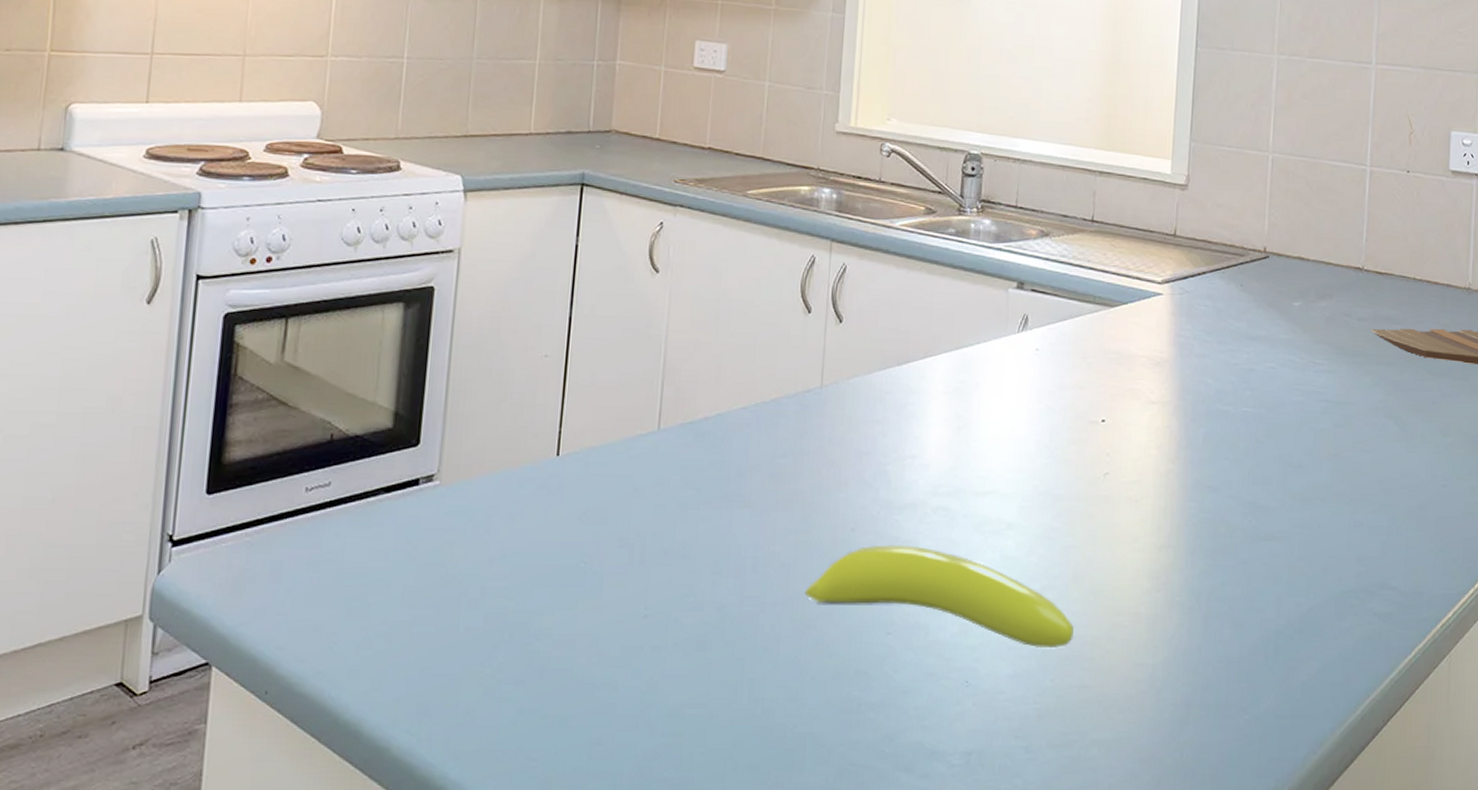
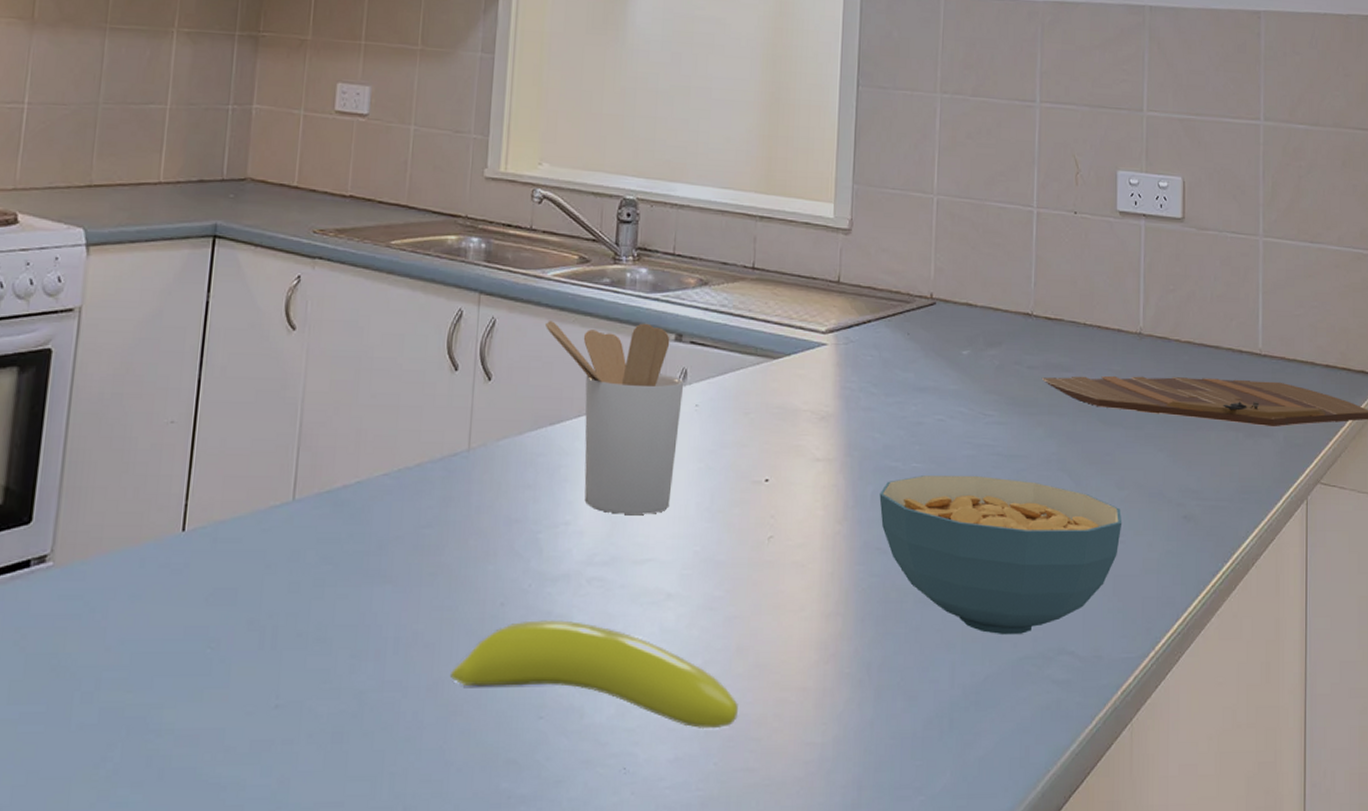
utensil holder: none [893,268,1025,450] -> present [544,321,684,514]
cereal bowl: none [1211,419,1446,569] -> present [879,475,1123,634]

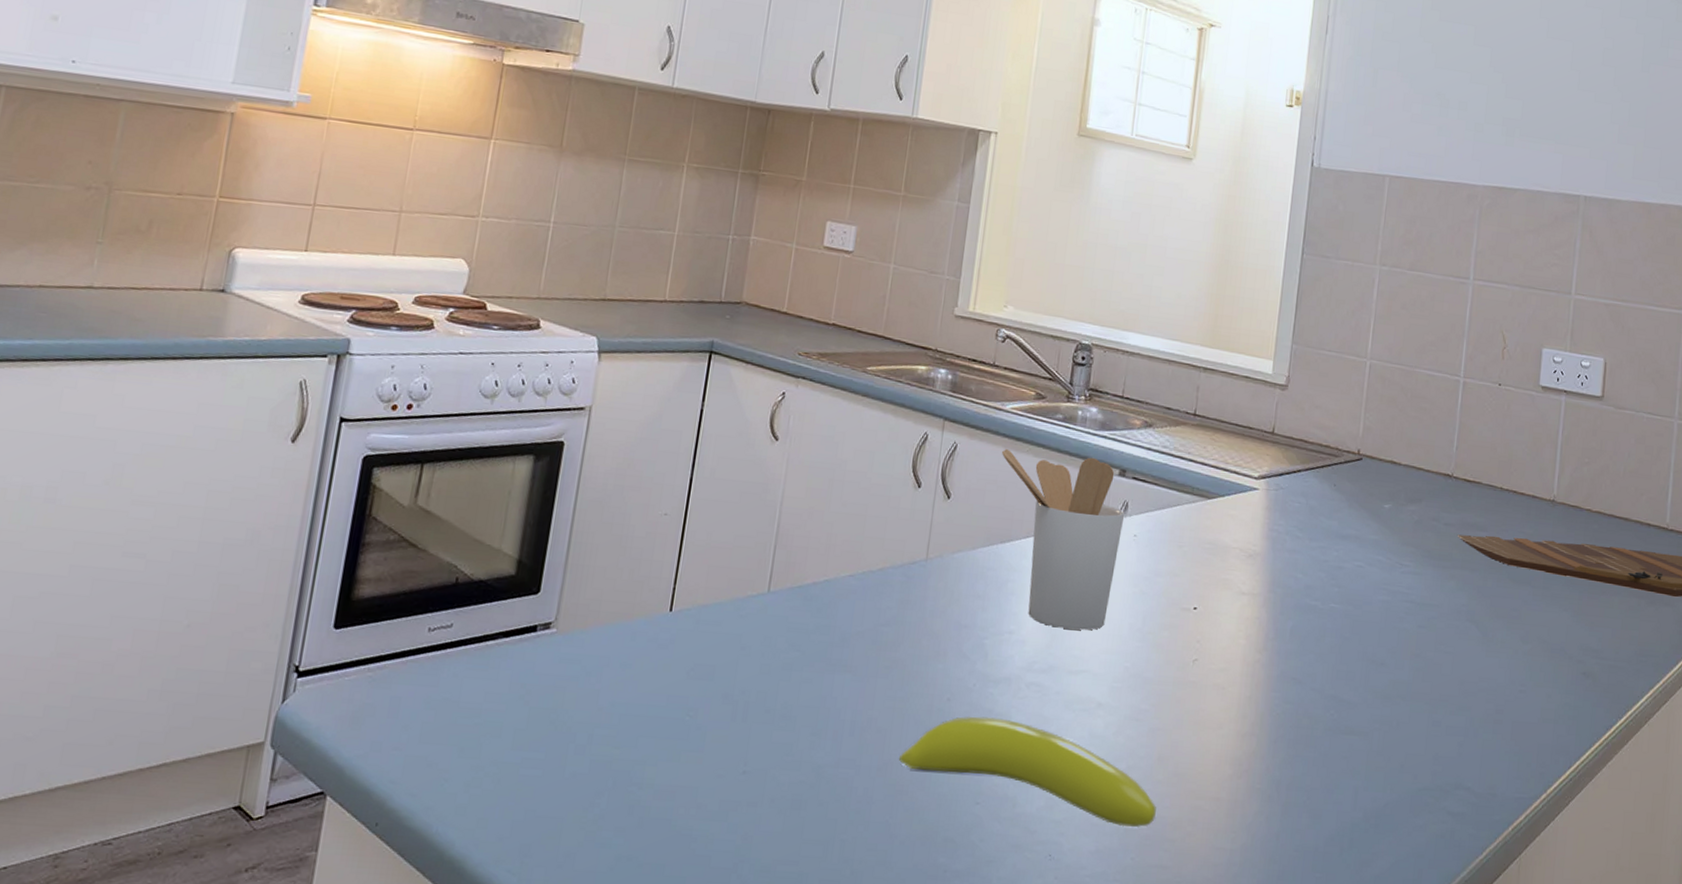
cereal bowl: present [879,475,1123,634] -> none [1298,615,1525,767]

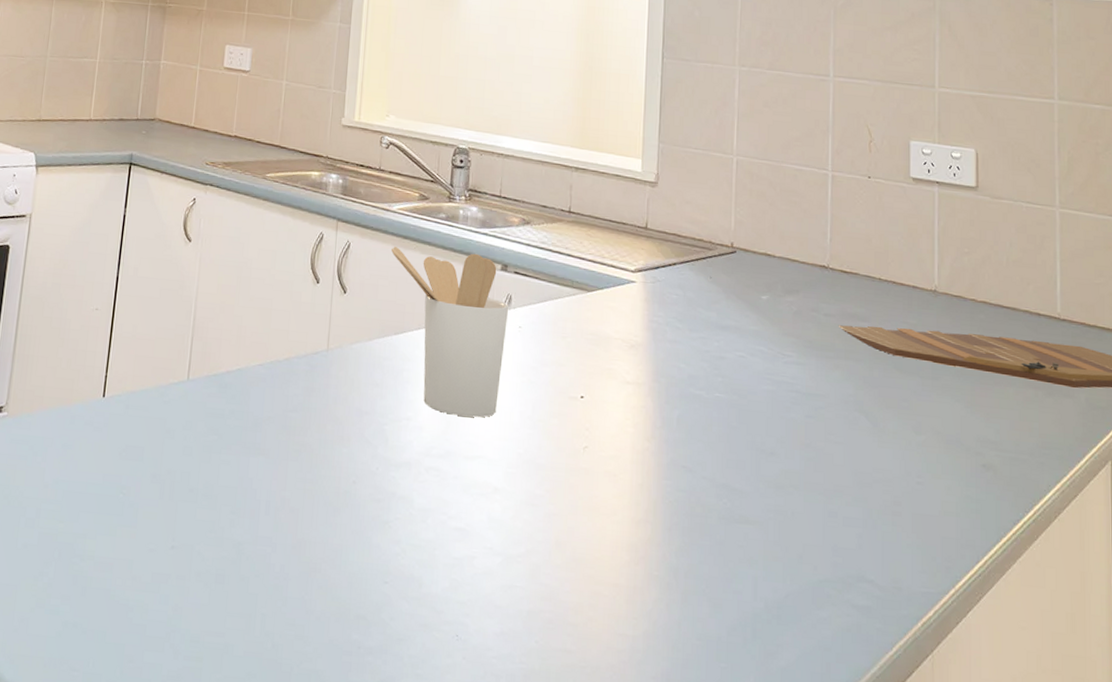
banana: present [898,716,1156,828] -> none [310,498,557,611]

